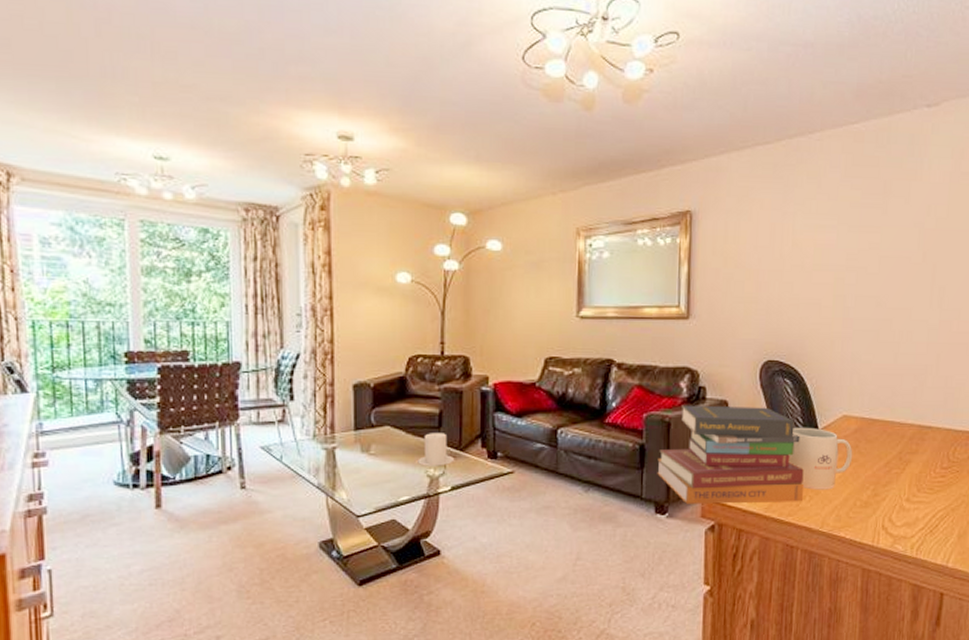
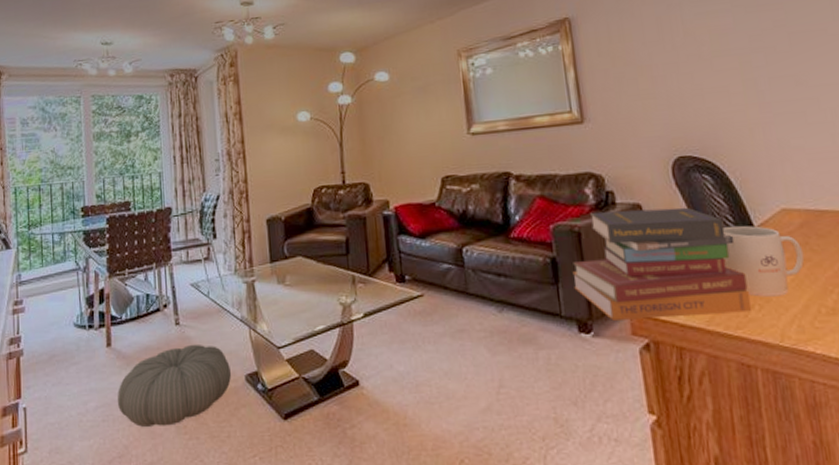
pouf: none [167,510,303,591] -> present [117,345,231,427]
candle: present [417,433,453,468] -> none [329,259,363,295]

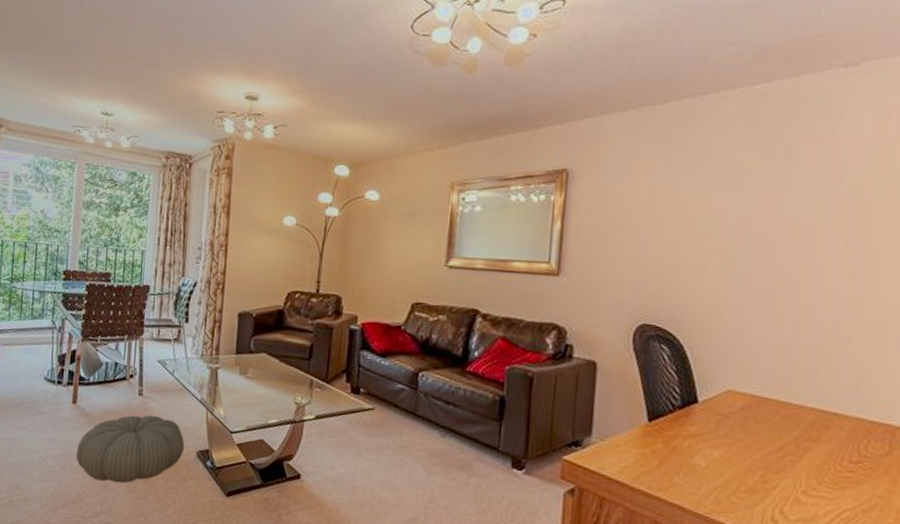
books: present [572,207,752,321] -> none [516,361,679,478]
mug: present [723,225,805,297] -> none [661,396,739,469]

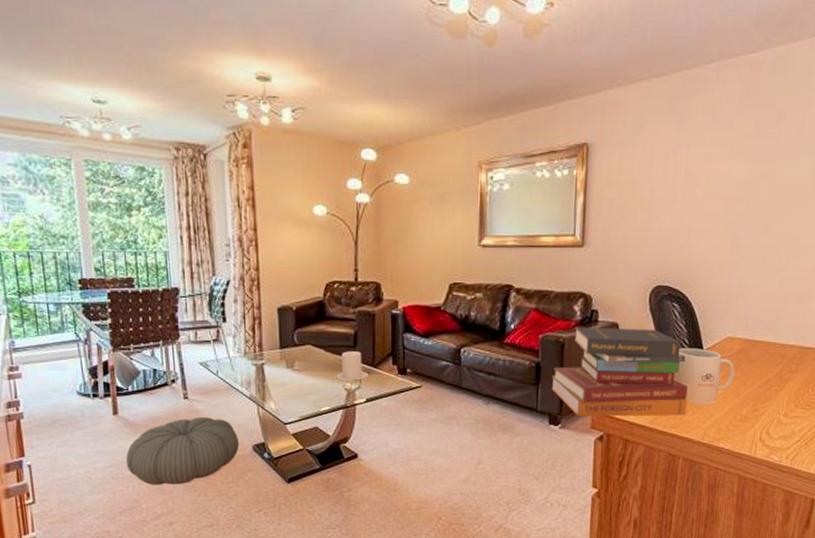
candle: none [287,363,320,397] -> present [336,351,368,382]
books: none [516,361,679,478] -> present [551,327,688,417]
mug: none [661,396,739,469] -> present [674,347,735,405]

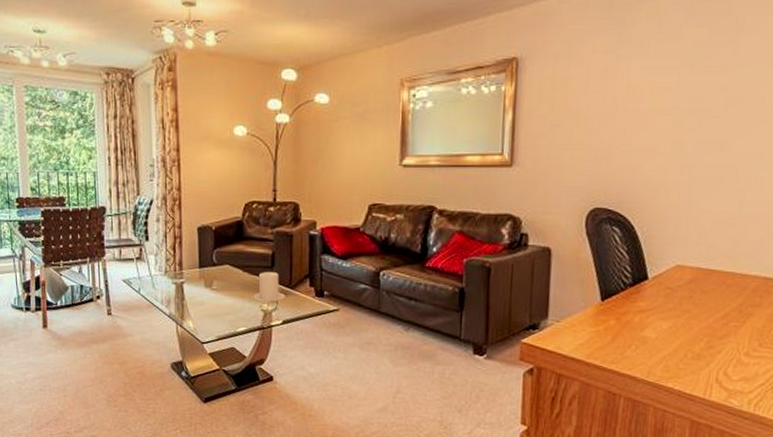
pouf: present [126,417,239,485] -> none [53,333,158,399]
books: present [551,327,688,417] -> none [476,251,631,351]
mug: present [674,347,735,405] -> none [614,275,686,340]

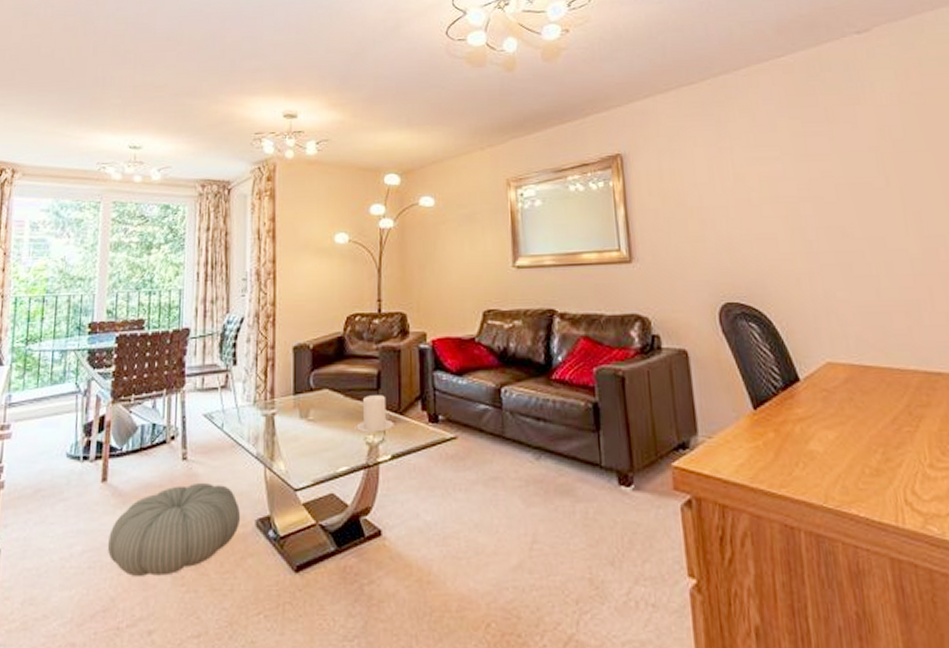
pouf: none [53,333,158,399] -> present [107,483,240,576]

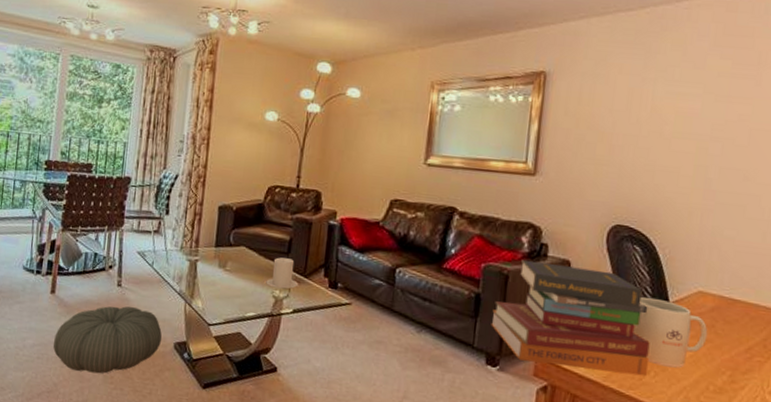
books: none [614,355,797,473] -> present [491,259,650,377]
mug: none [768,377,849,454] -> present [633,296,708,369]

